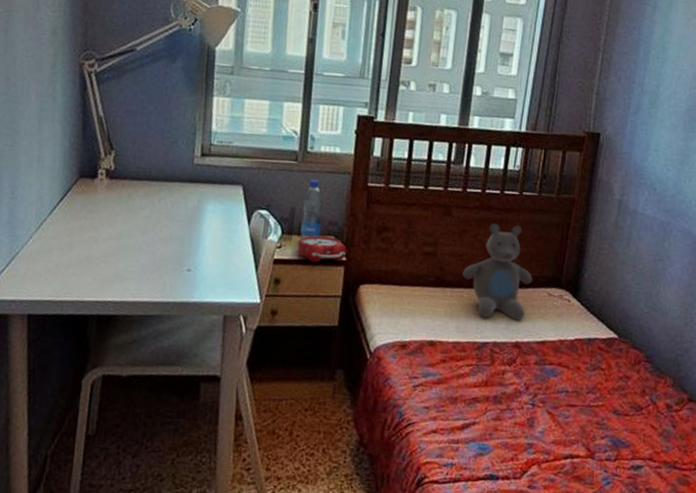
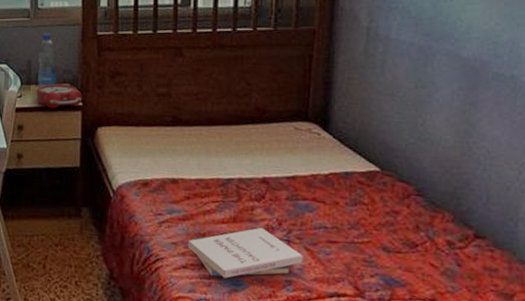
books: none [439,391,545,443] -> present [187,227,303,278]
stuffed animal: present [462,223,532,321] -> none [200,60,275,156]

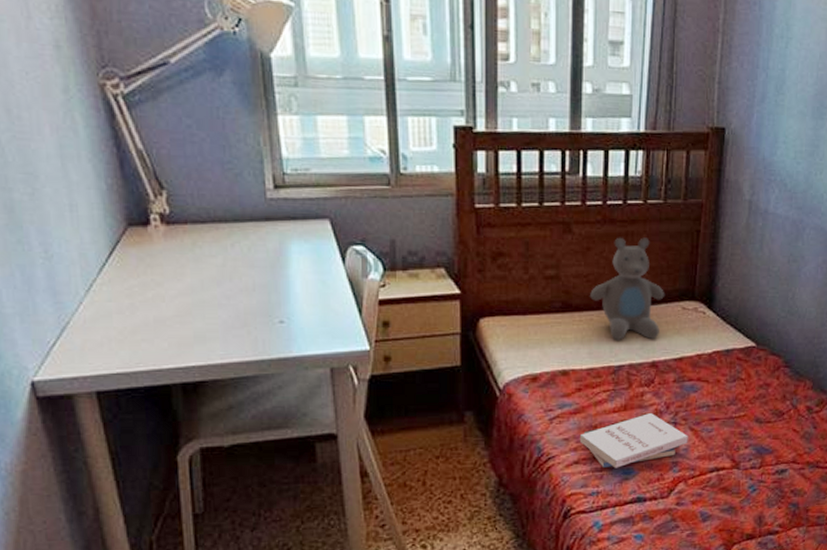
alarm clock: present [36,83,83,109] -> none [404,268,461,299]
bottle: present [38,33,57,87] -> none [403,205,429,273]
stuffed animal: none [200,60,275,156] -> present [590,237,664,340]

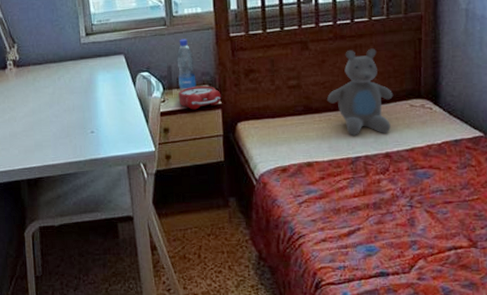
bottle: none [403,205,429,273] -> present [176,39,197,91]
alarm clock: none [404,268,461,299] -> present [178,85,222,110]
books: present [579,412,688,468] -> none [325,197,425,246]

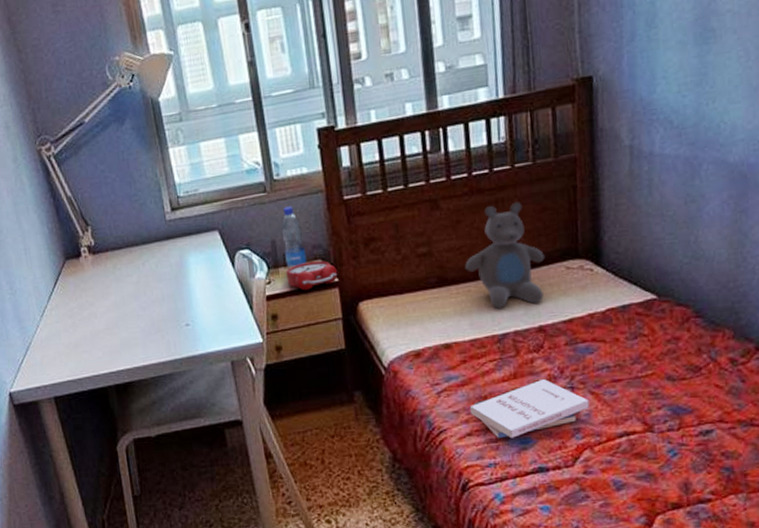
books: none [325,197,425,246] -> present [469,378,589,438]

